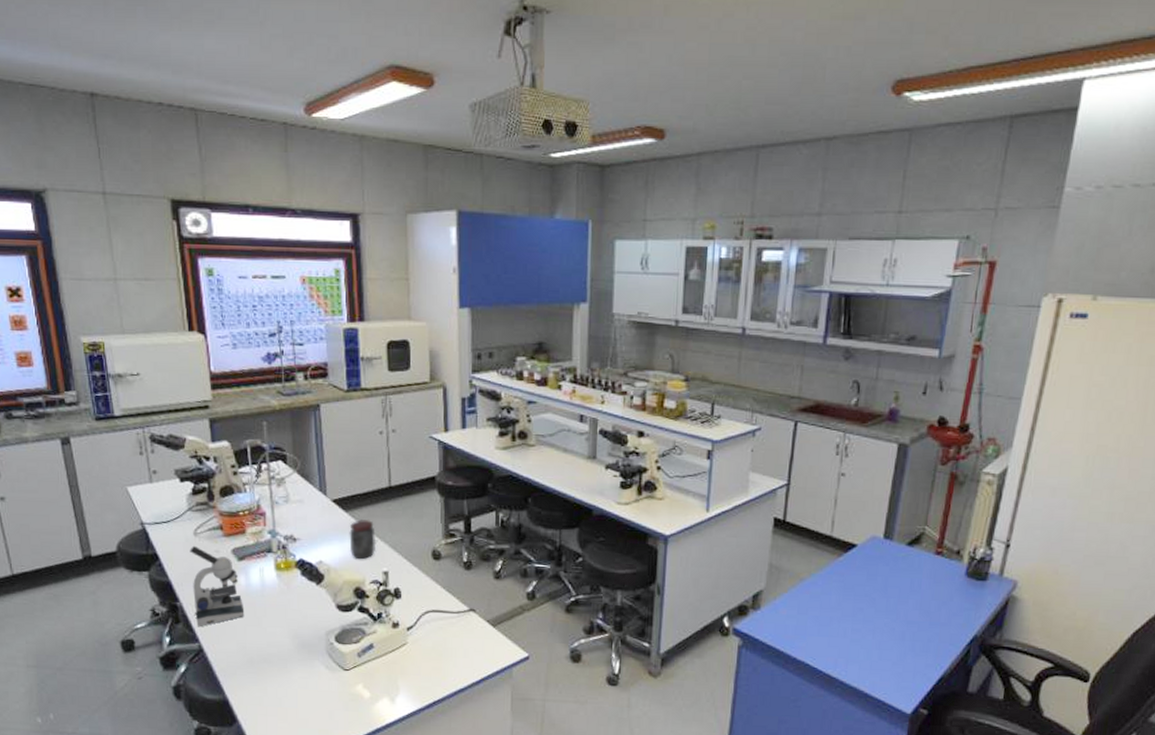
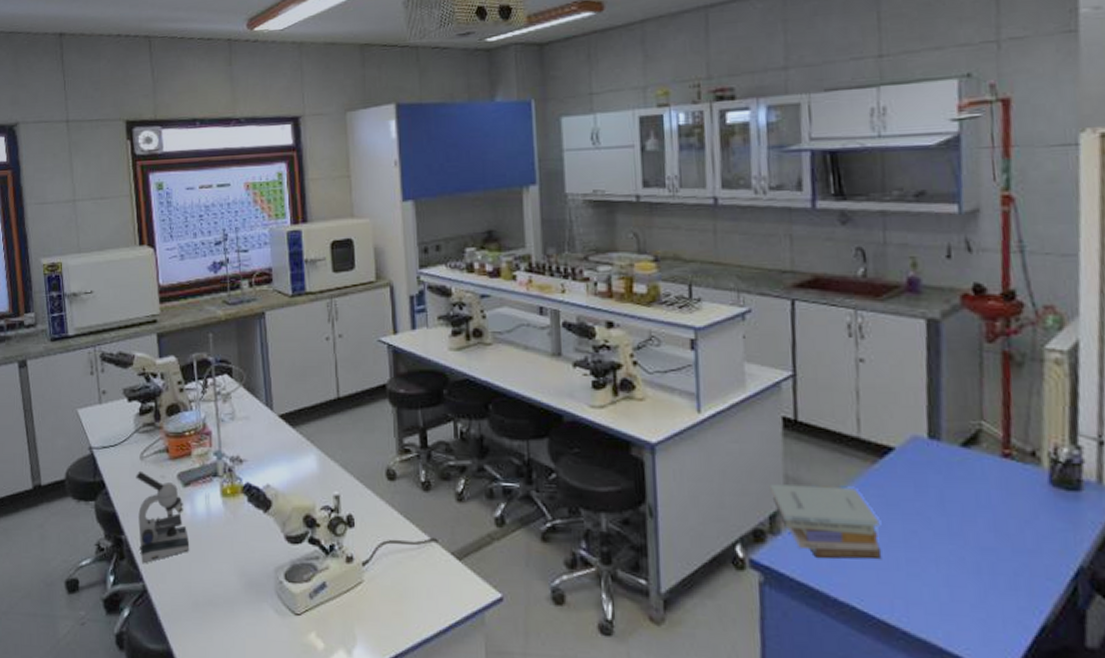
jar: present [349,519,377,559] -> none [297,435,326,481]
books: none [756,571,837,629] -> present [769,484,882,559]

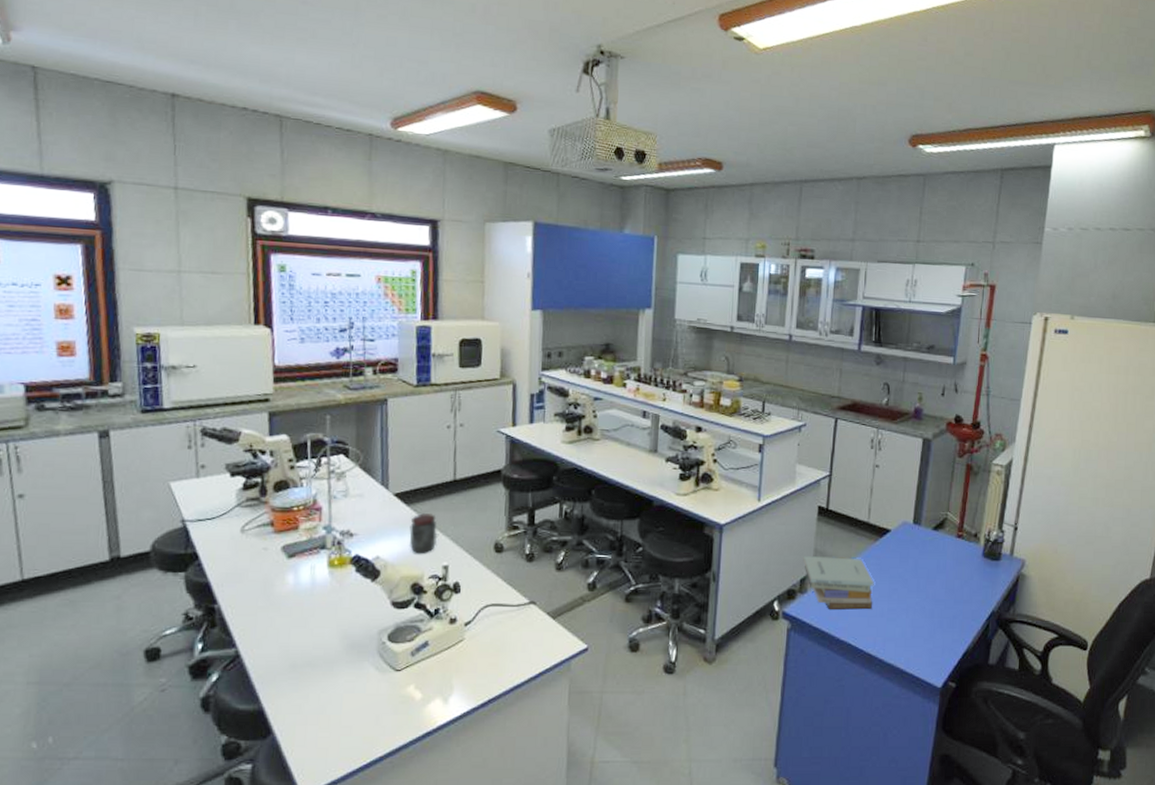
microscope: present [136,470,189,564] -> none [234,543,290,631]
jar: none [297,435,326,481] -> present [409,512,438,553]

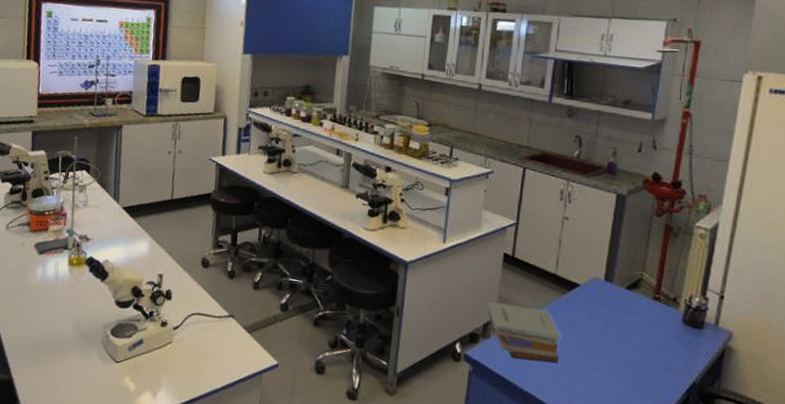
jar: present [409,512,438,553] -> none [133,226,156,262]

